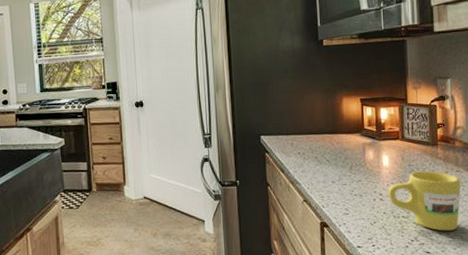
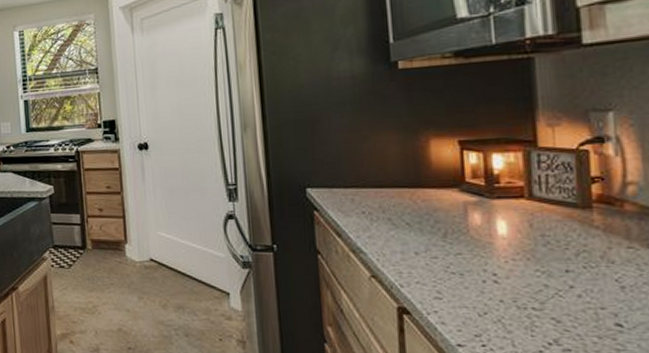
mug: present [388,171,461,231] -> none [506,245,636,335]

